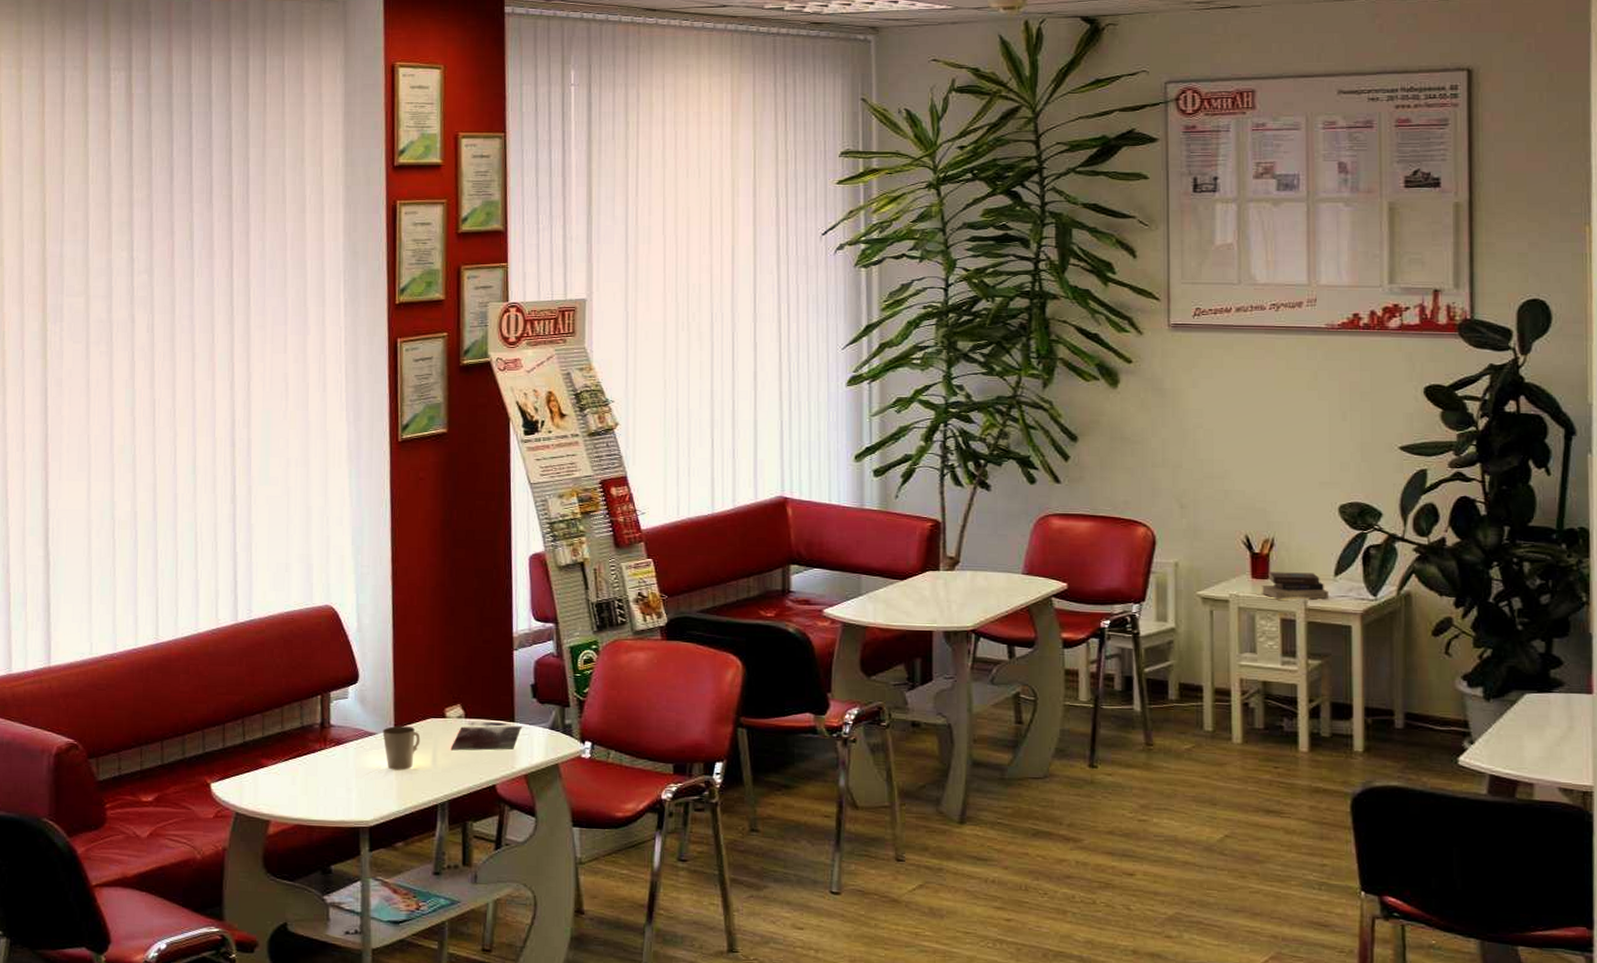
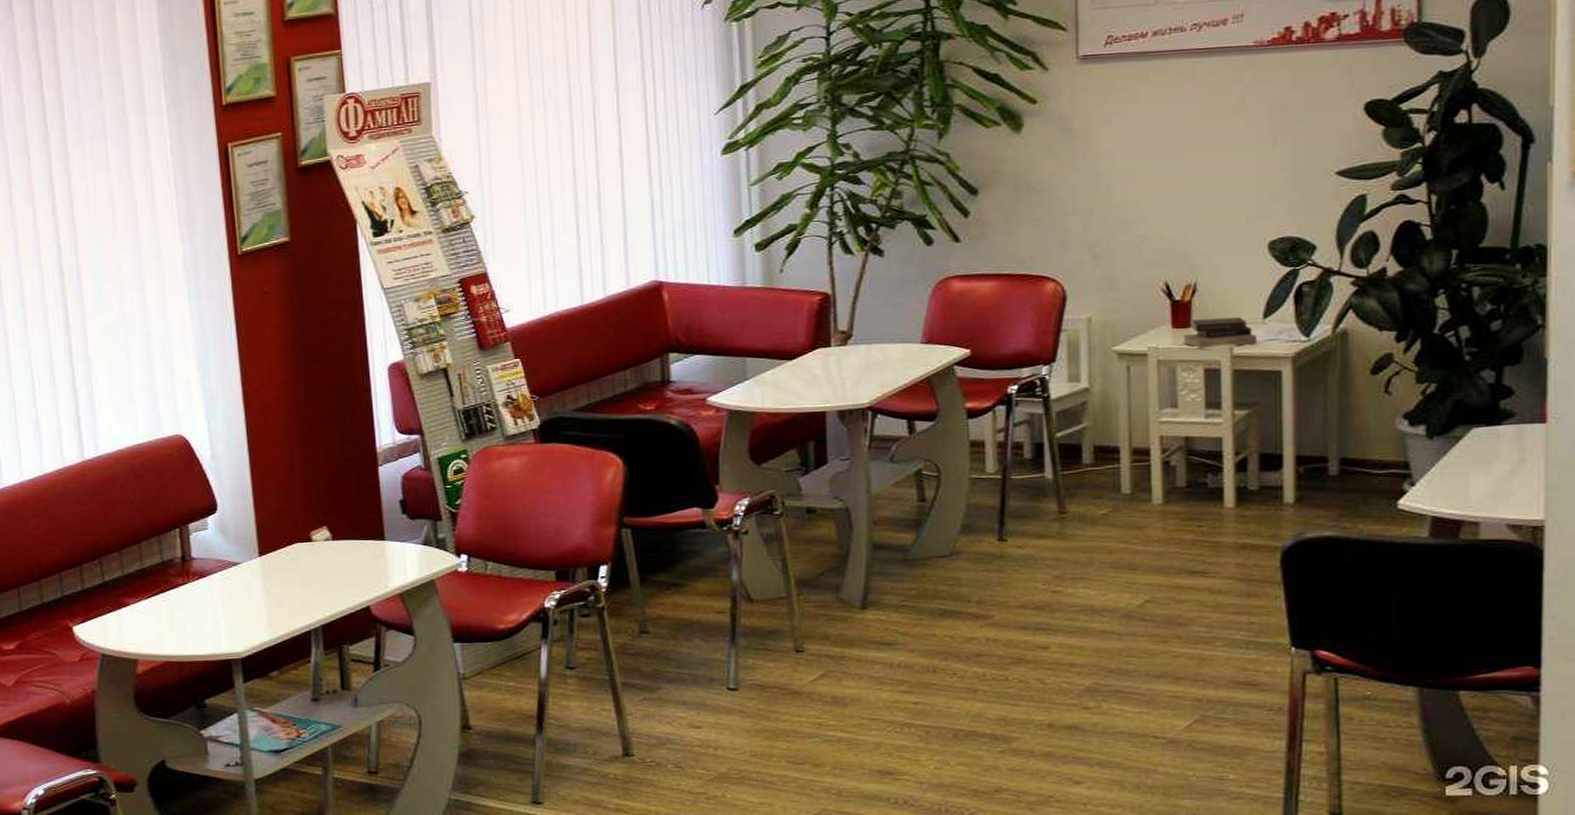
cup: present [382,725,421,771] -> none [247,552,288,599]
magazine: present [450,725,522,751] -> none [319,543,393,575]

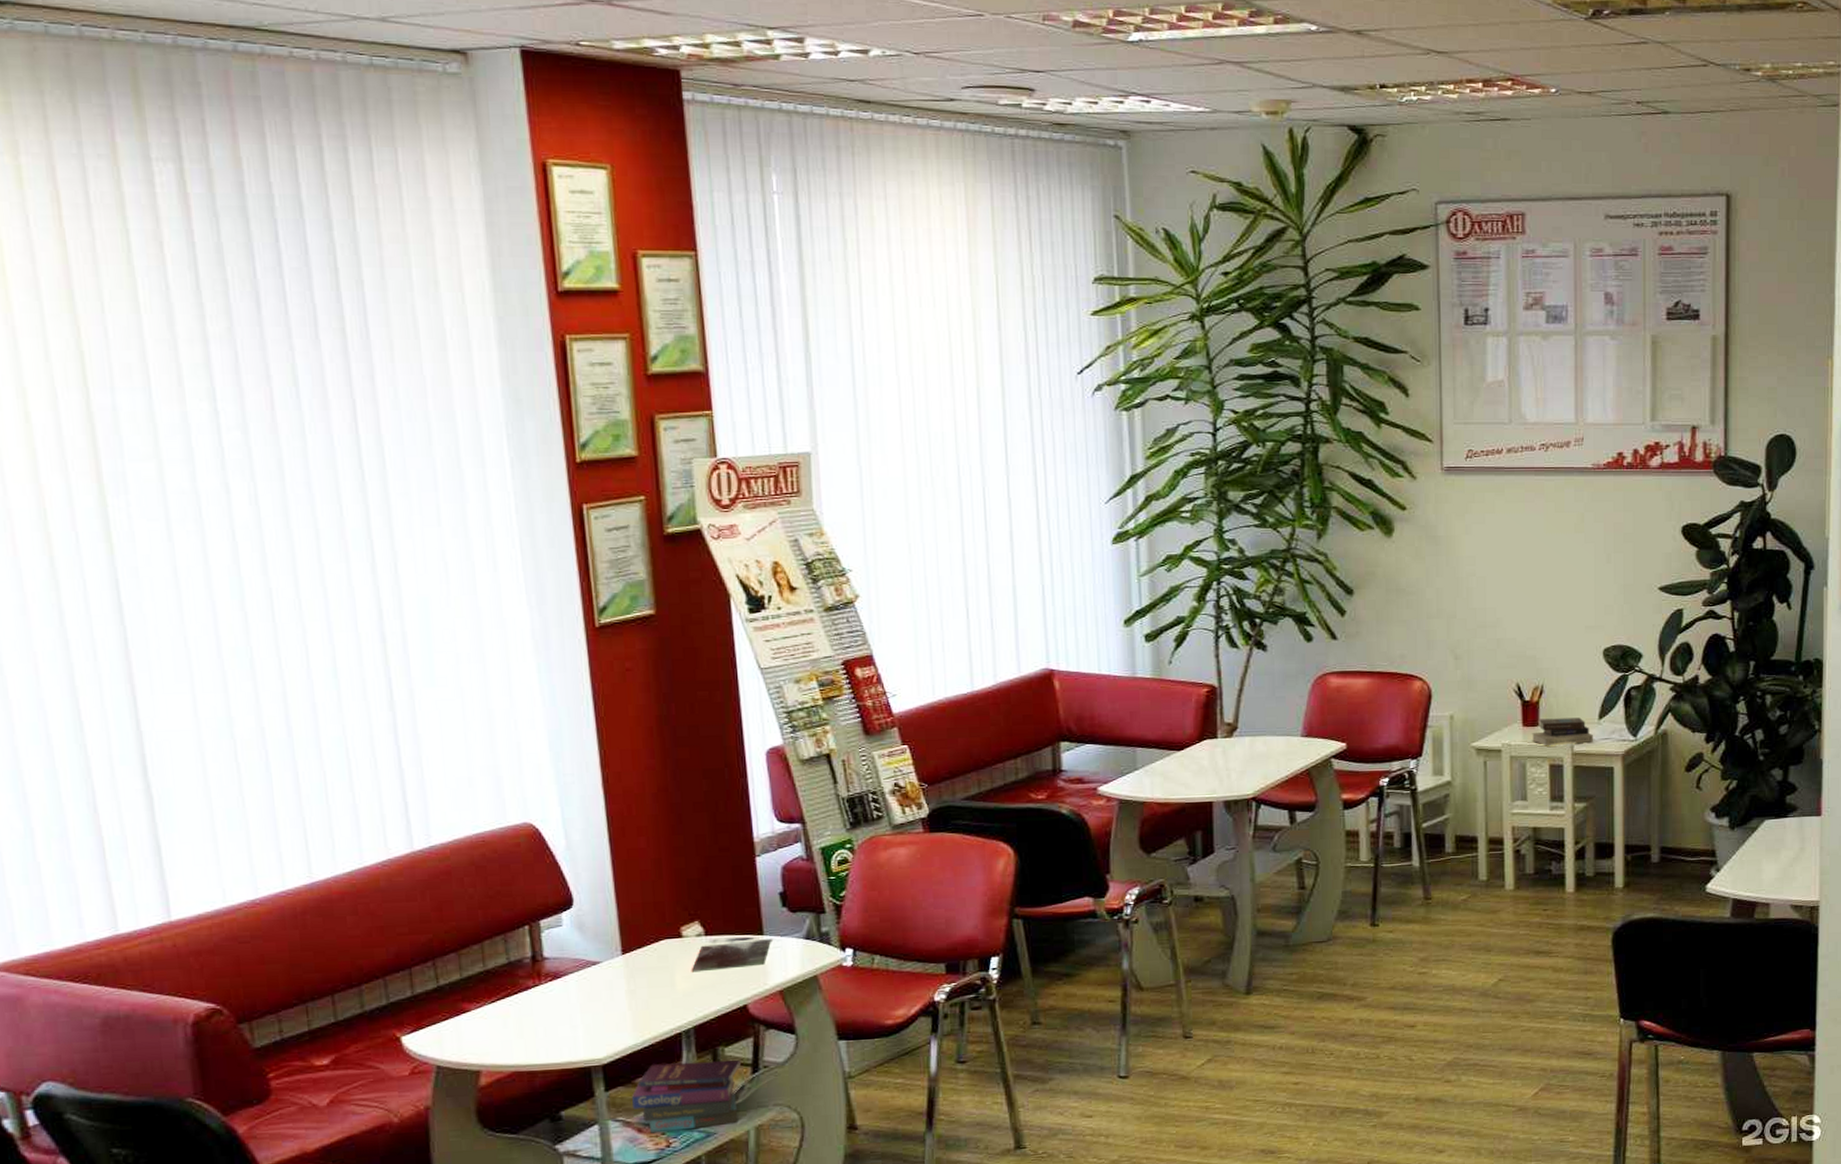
books: none [267,658,364,724] -> present [632,1060,741,1134]
magazine: none [319,543,393,575] -> present [691,938,772,973]

